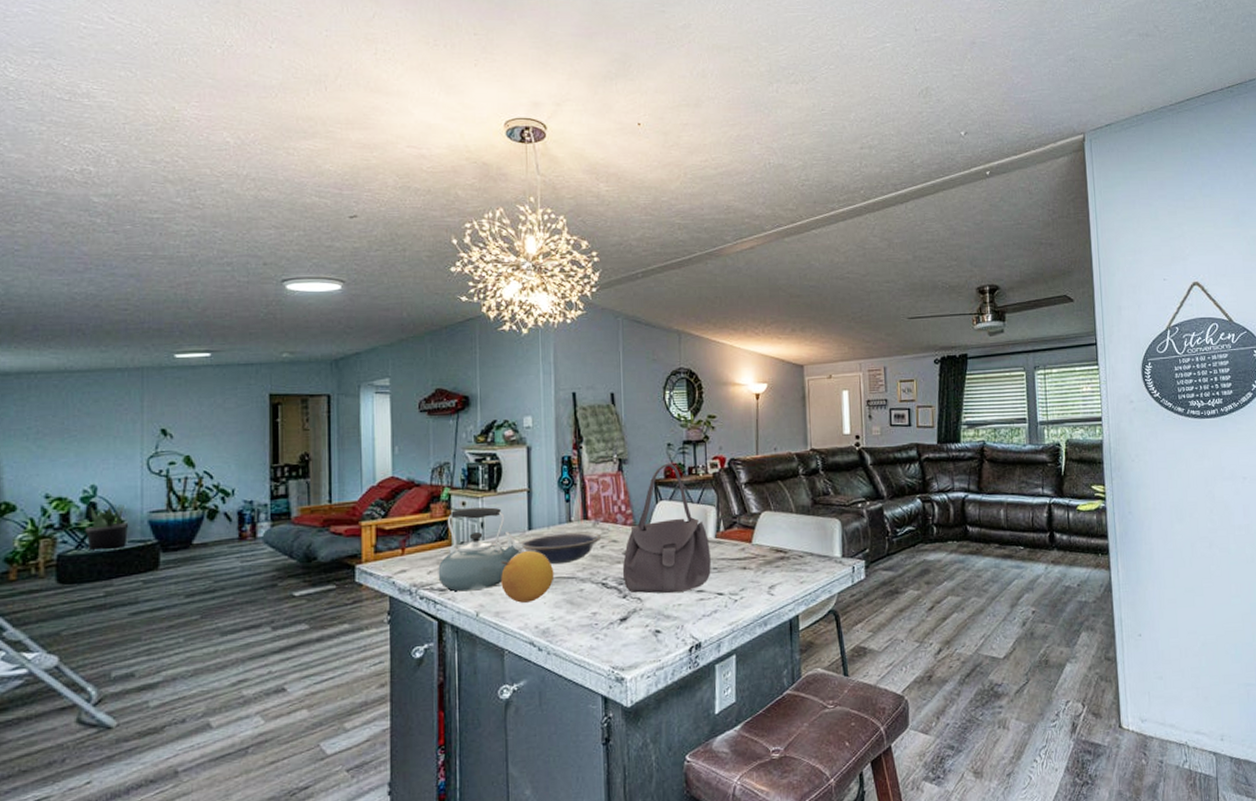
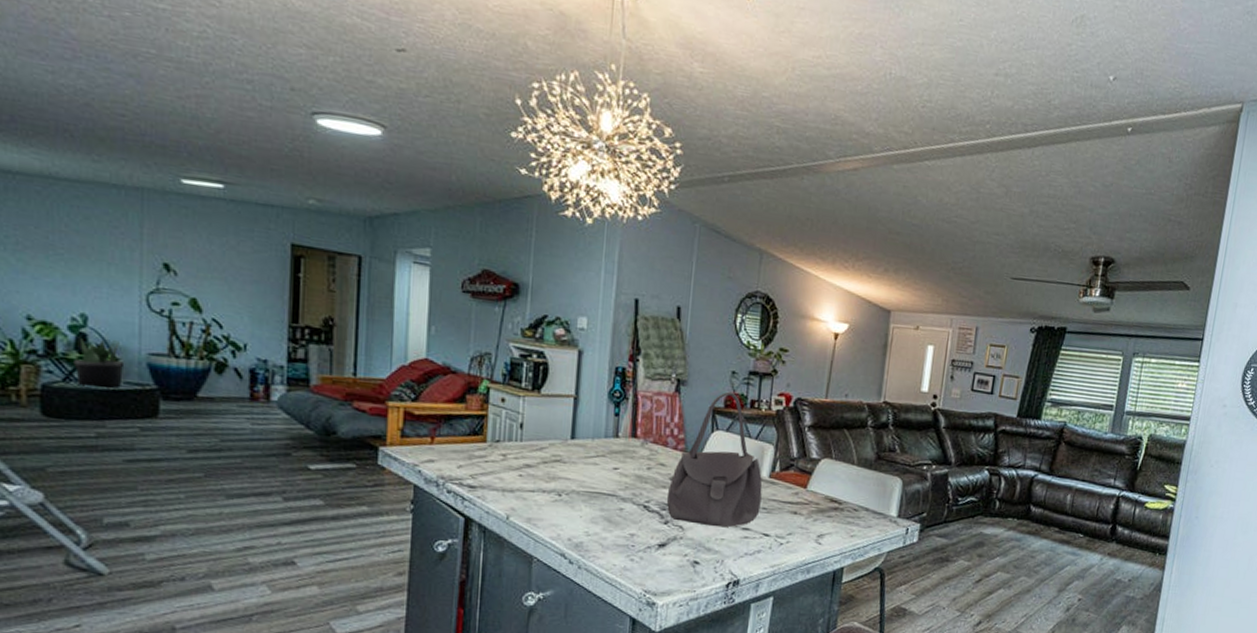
kettle: present [438,507,524,592] -> none [468,405,565,493]
fruit: present [501,550,555,603] -> none [536,460,594,514]
bowl: present [521,532,602,565] -> none [562,446,649,480]

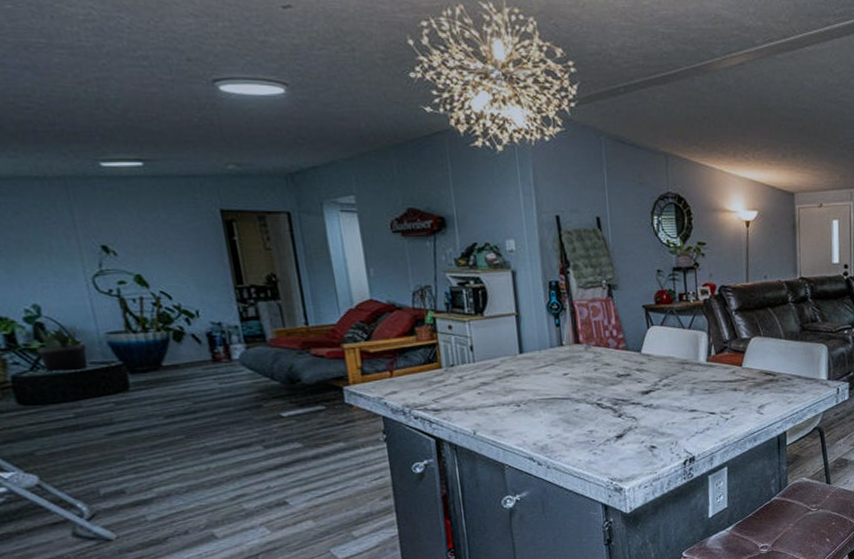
handbag: present [666,391,763,527] -> none [616,289,703,413]

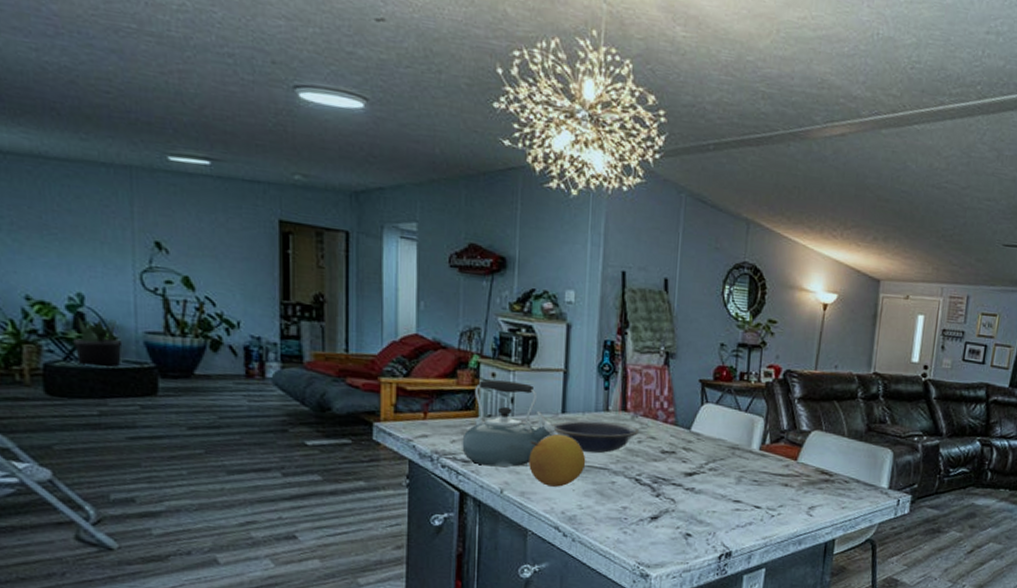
kettle: none [429,331,517,412] -> present [462,379,556,467]
fruit: none [494,372,549,422] -> present [529,434,586,487]
bowl: none [513,355,595,387] -> present [553,420,640,454]

